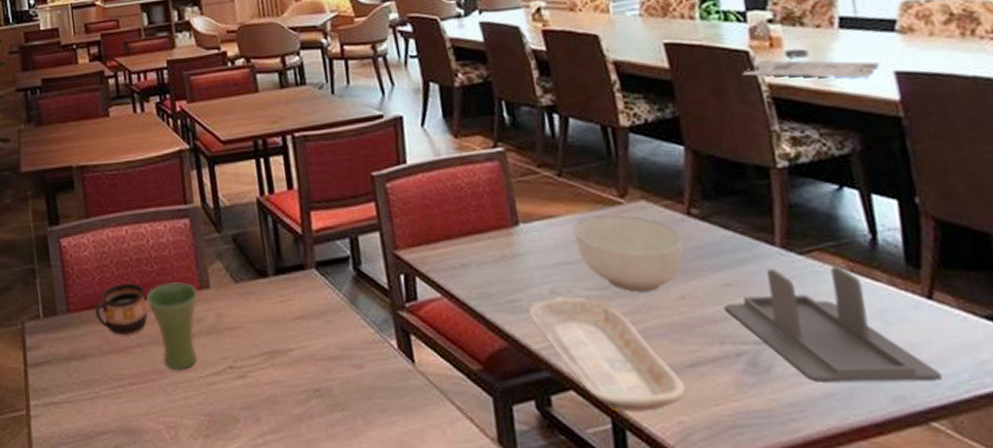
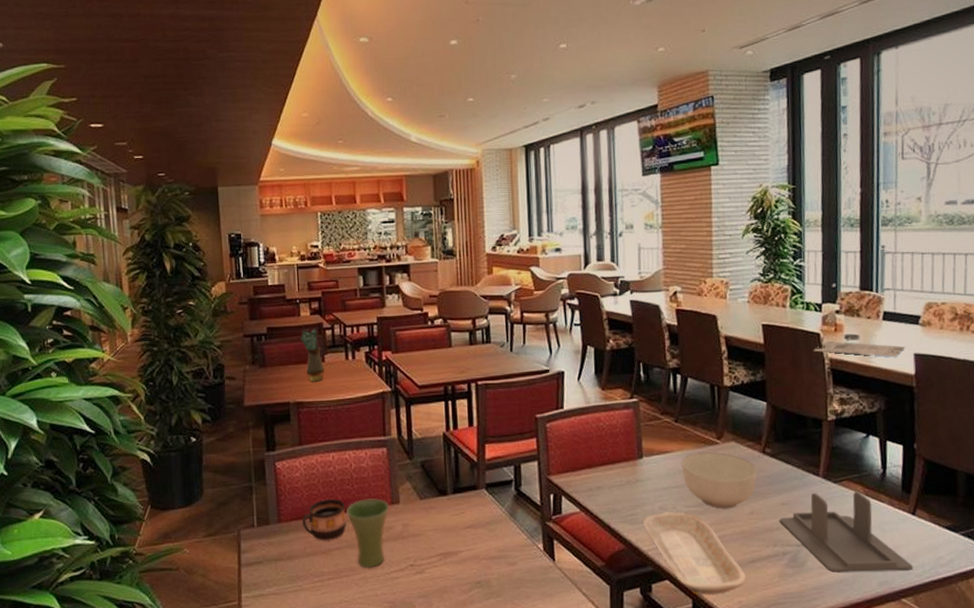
vase: none [79,77,110,141] -> present [299,328,324,382]

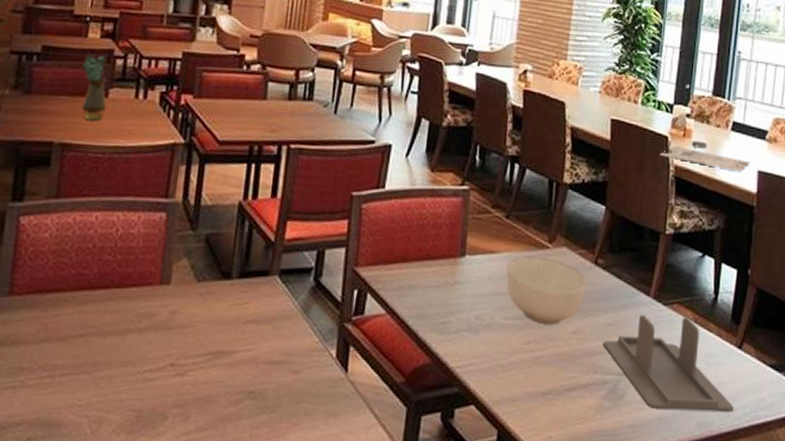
cup: present [302,499,347,540] -> none [40,270,101,323]
cup: present [347,499,389,568] -> none [101,274,157,364]
tray: present [642,512,746,595] -> none [454,322,560,426]

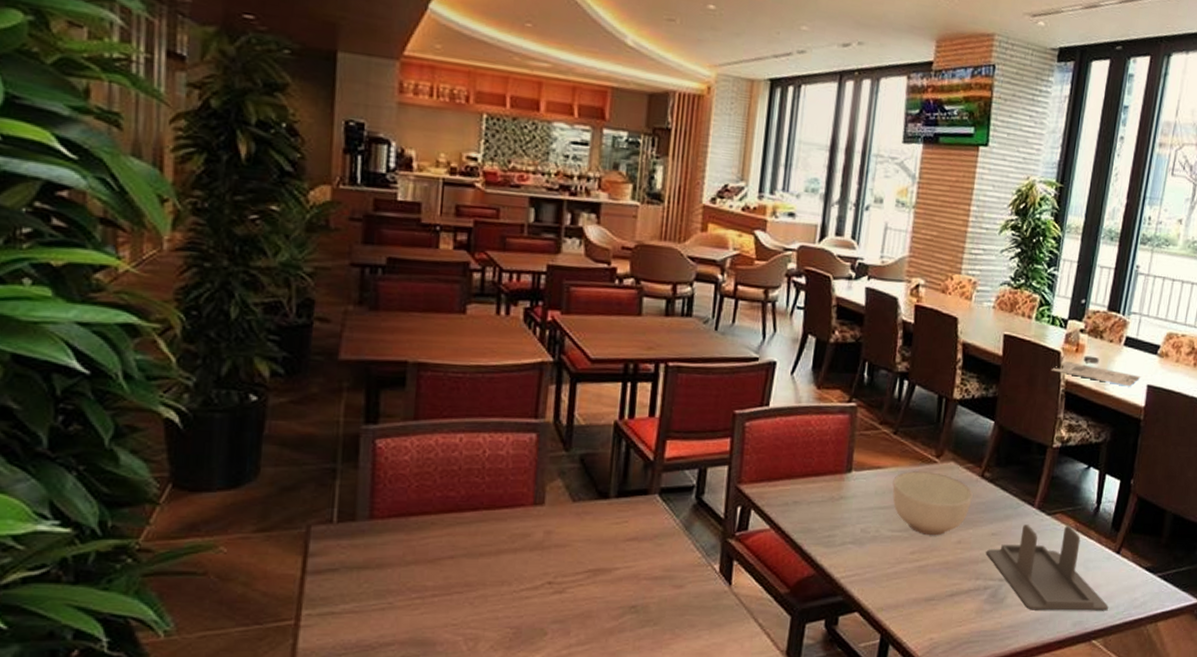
vase: present [81,53,106,121] -> none [433,265,464,339]

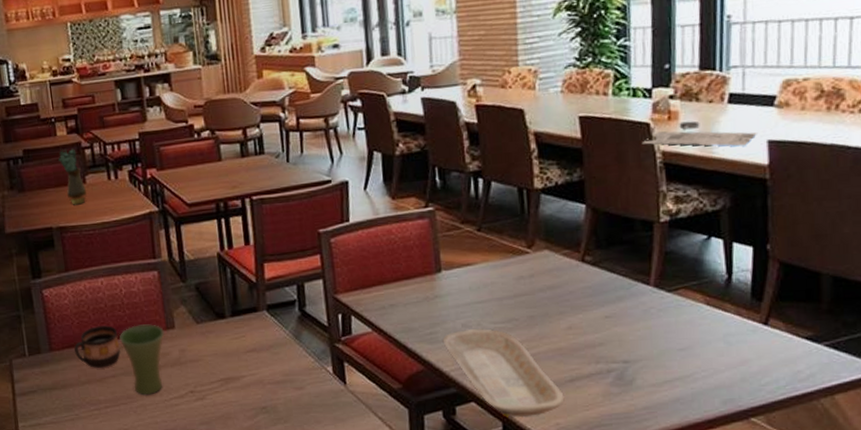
cup: none [405,493,469,545] -> present [74,325,121,368]
vase: none [433,265,464,339] -> present [57,148,87,205]
cup: none [470,496,530,584] -> present [119,324,165,395]
tray: none [839,535,943,630] -> present [442,329,565,417]
bowl: present [892,471,973,536] -> none [486,262,576,325]
napkin holder: present [986,525,1109,610] -> none [602,301,765,389]

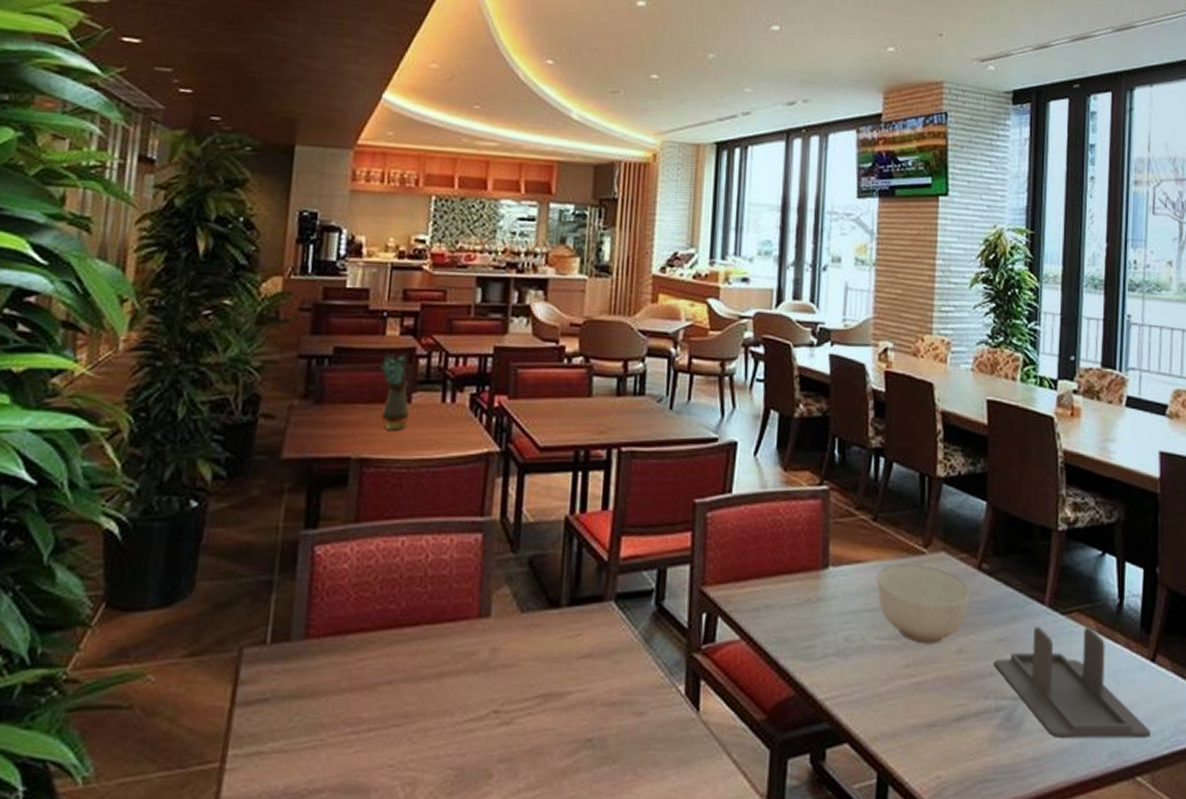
cup: present [74,325,121,368] -> none [341,605,410,668]
cup: present [119,324,165,395] -> none [410,608,475,714]
tray: present [442,329,565,417] -> none [820,645,948,766]
bowl: none [486,262,576,325] -> present [876,565,970,644]
napkin holder: none [602,301,765,389] -> present [993,627,1151,736]
newspaper: present [641,121,757,147] -> none [1045,420,1150,455]

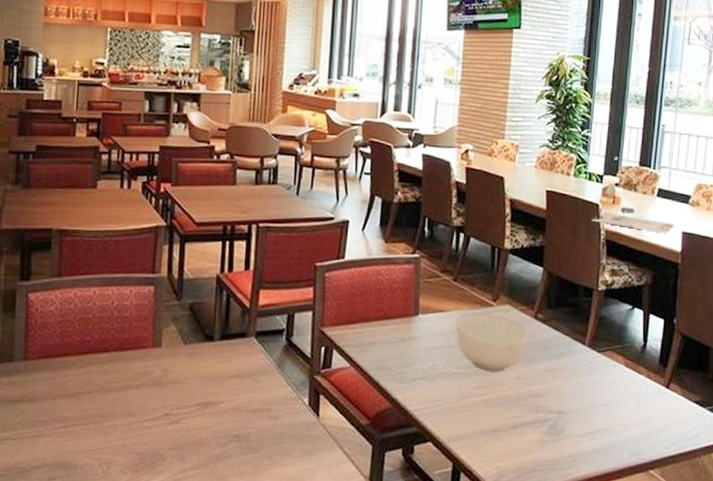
vase: present [379,353,409,431] -> none [71,150,96,209]
napkin holder: present [993,627,1151,736] -> none [543,361,662,441]
newspaper: none [1045,420,1150,455] -> present [591,207,675,234]

